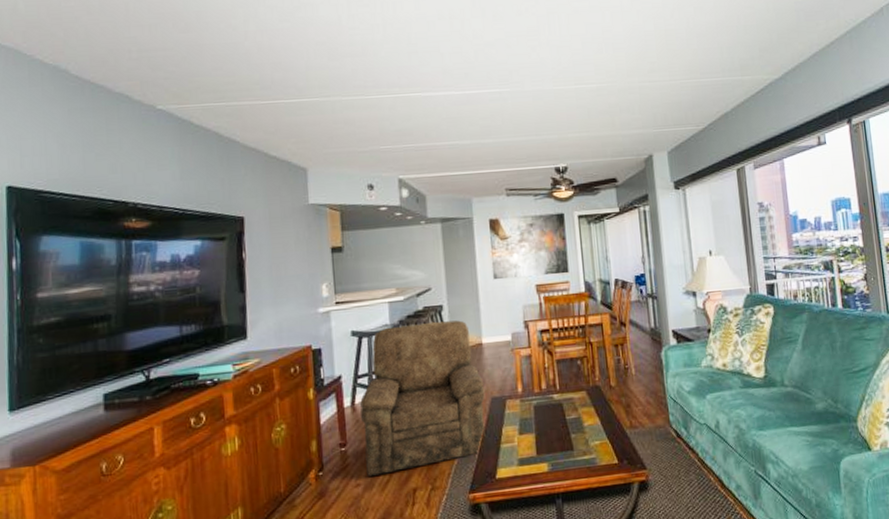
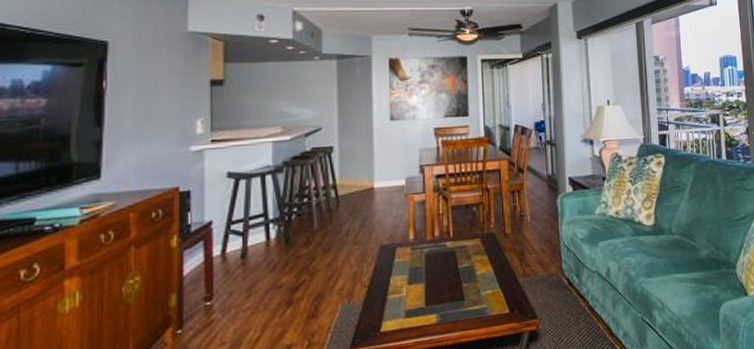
armchair: present [359,320,486,476] -> none [231,163,374,333]

